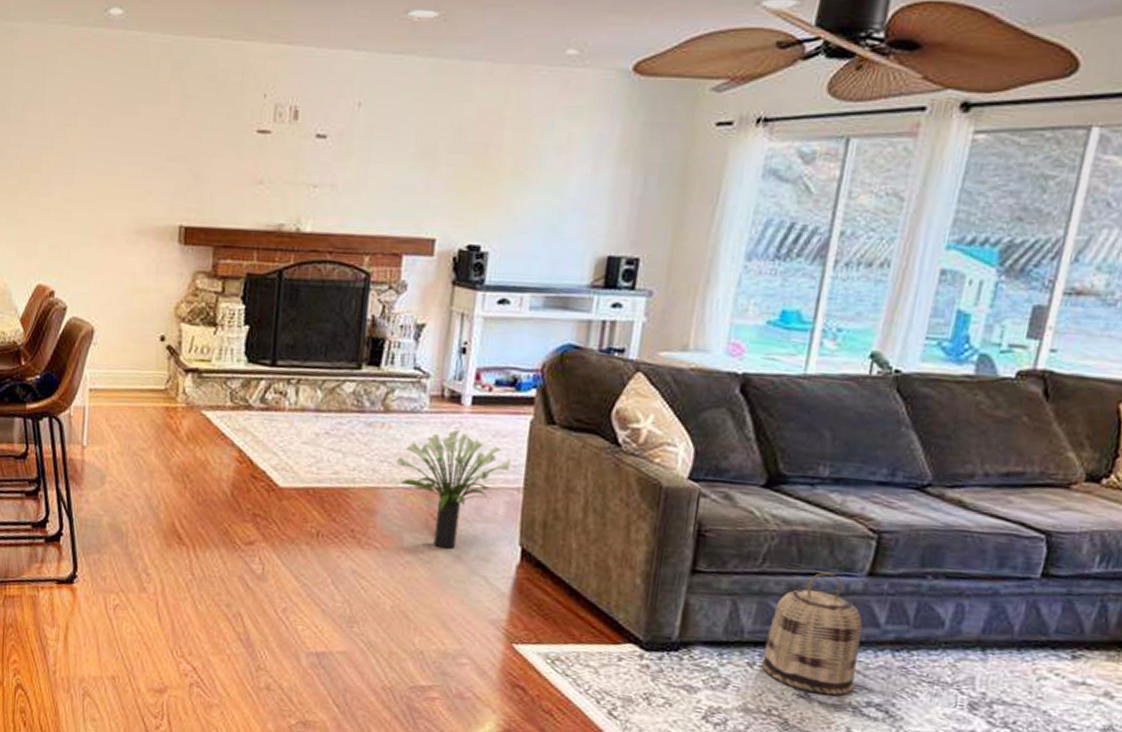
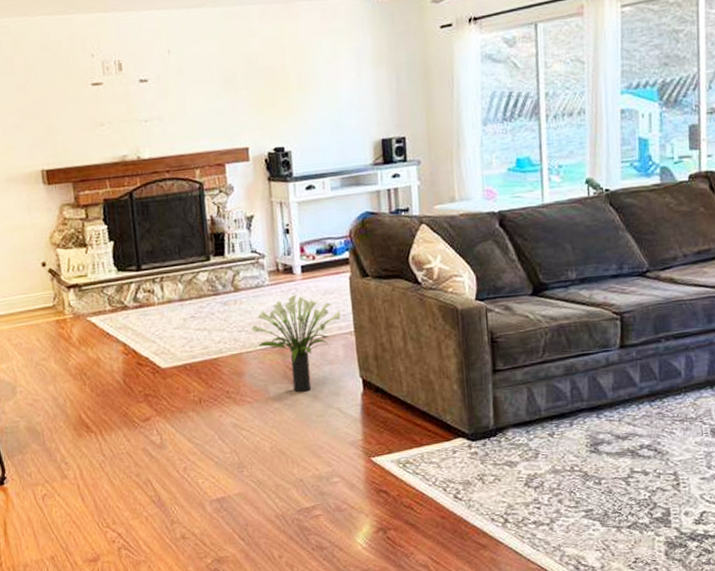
basket: present [760,572,863,696] -> none [558,352,629,447]

